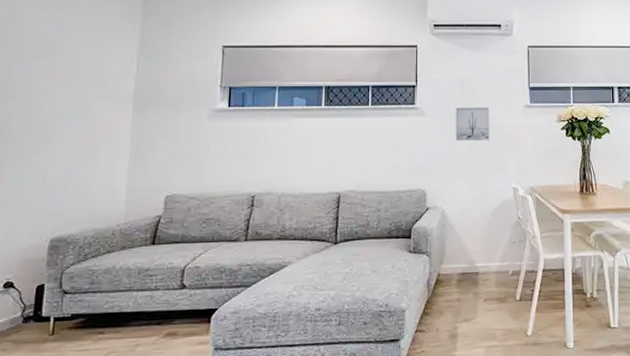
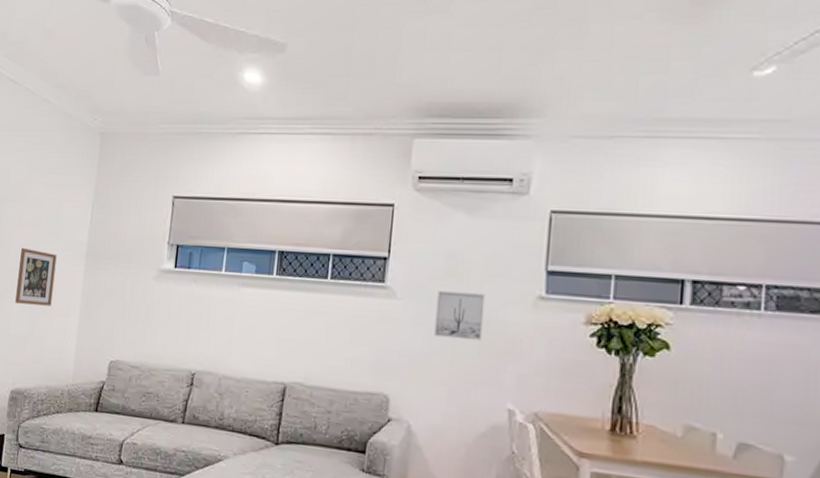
picture frame: none [51,100,100,154] -> present [15,248,57,306]

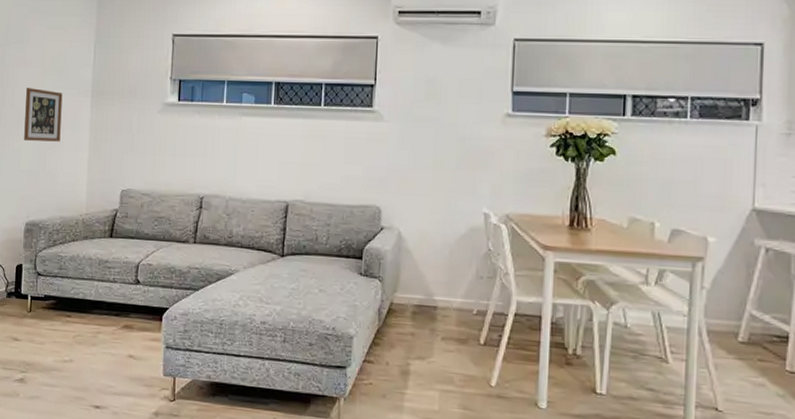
wall art: present [434,291,486,341] -> none [418,113,461,155]

